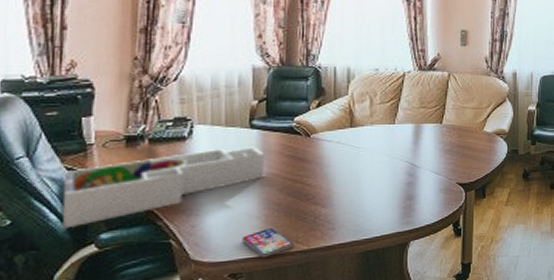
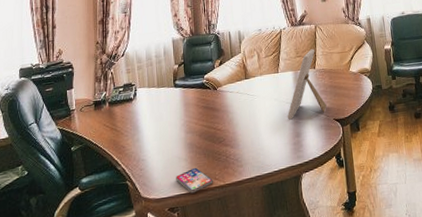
desk organizer: present [62,147,266,229] -> none [57,102,187,176]
picture frame: none [399,100,450,180] -> present [287,49,327,120]

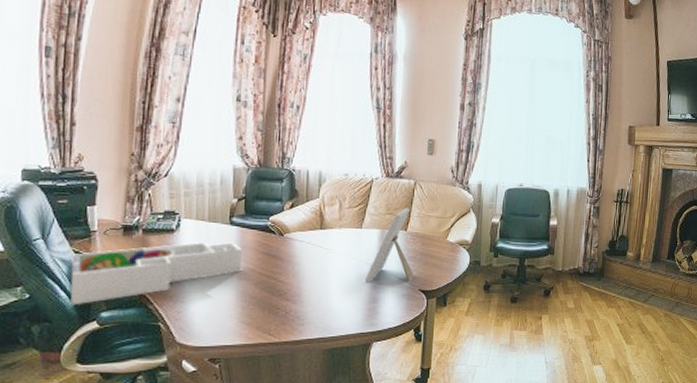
desk organizer: none [57,102,187,176] -> present [70,242,243,306]
smartphone: present [176,167,213,194] -> none [221,319,267,346]

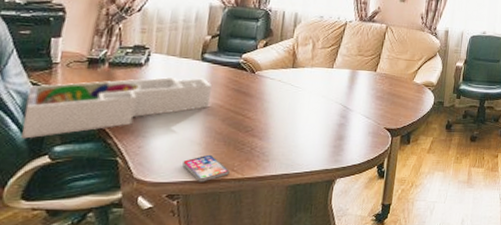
smartphone: none [221,319,267,346] -> present [182,154,230,182]
picture frame: present [364,208,413,283] -> none [332,50,380,121]

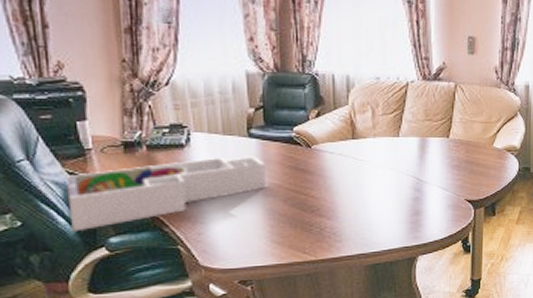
smartphone: present [182,154,230,182] -> none [249,237,301,267]

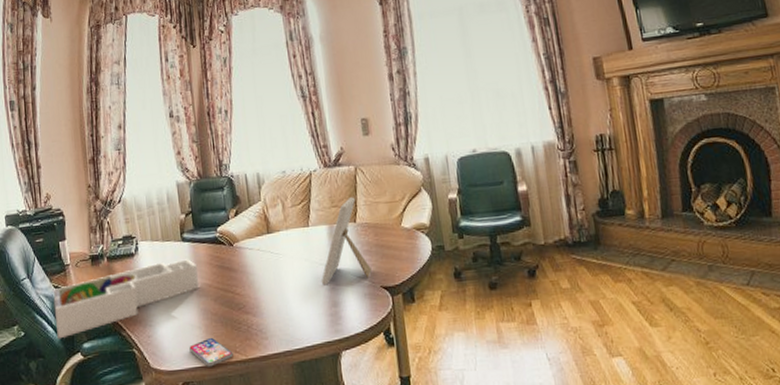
smartphone: none [249,237,301,267] -> present [189,337,233,367]
picture frame: none [405,113,458,195] -> present [321,197,372,285]

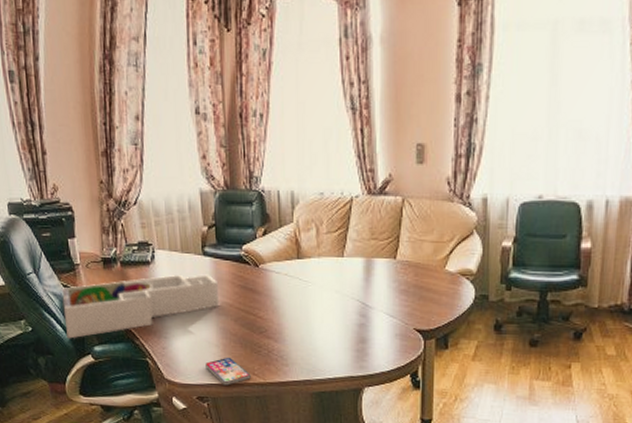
picture frame: present [321,197,372,285] -> none [350,231,406,320]

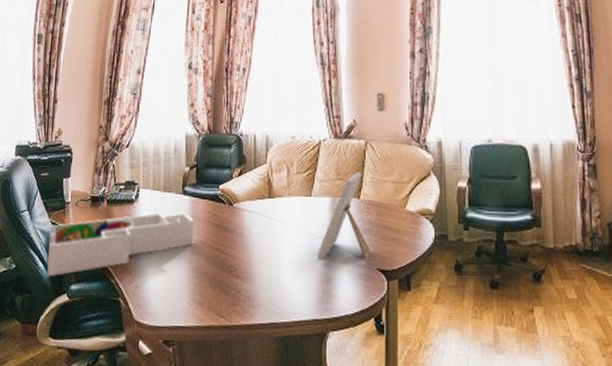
smartphone: present [205,357,251,386] -> none [175,297,218,328]
picture frame: none [350,231,406,320] -> present [316,172,370,260]

